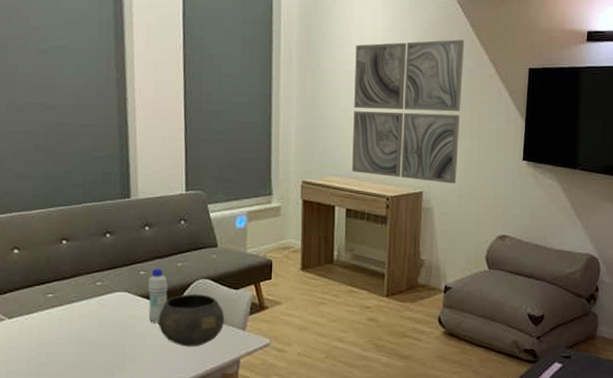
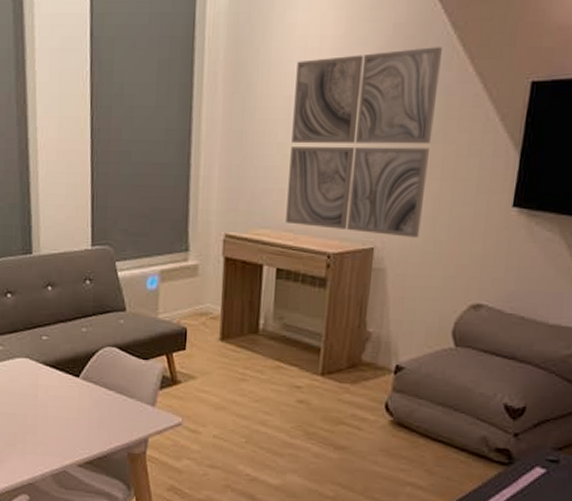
bottle: present [147,268,168,324] -> none [50,333,71,395]
bowl: present [158,294,224,347] -> none [61,363,132,422]

